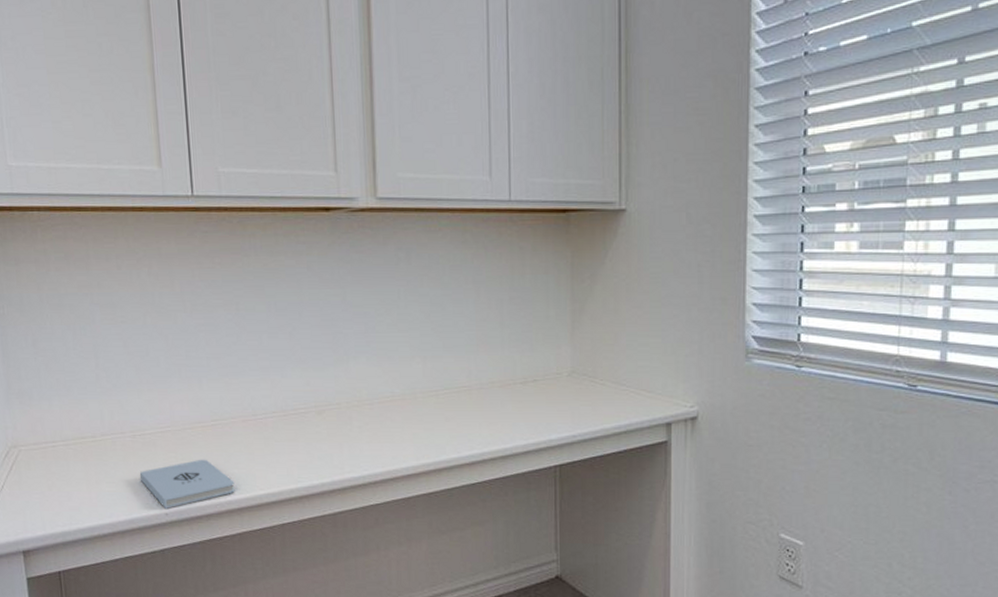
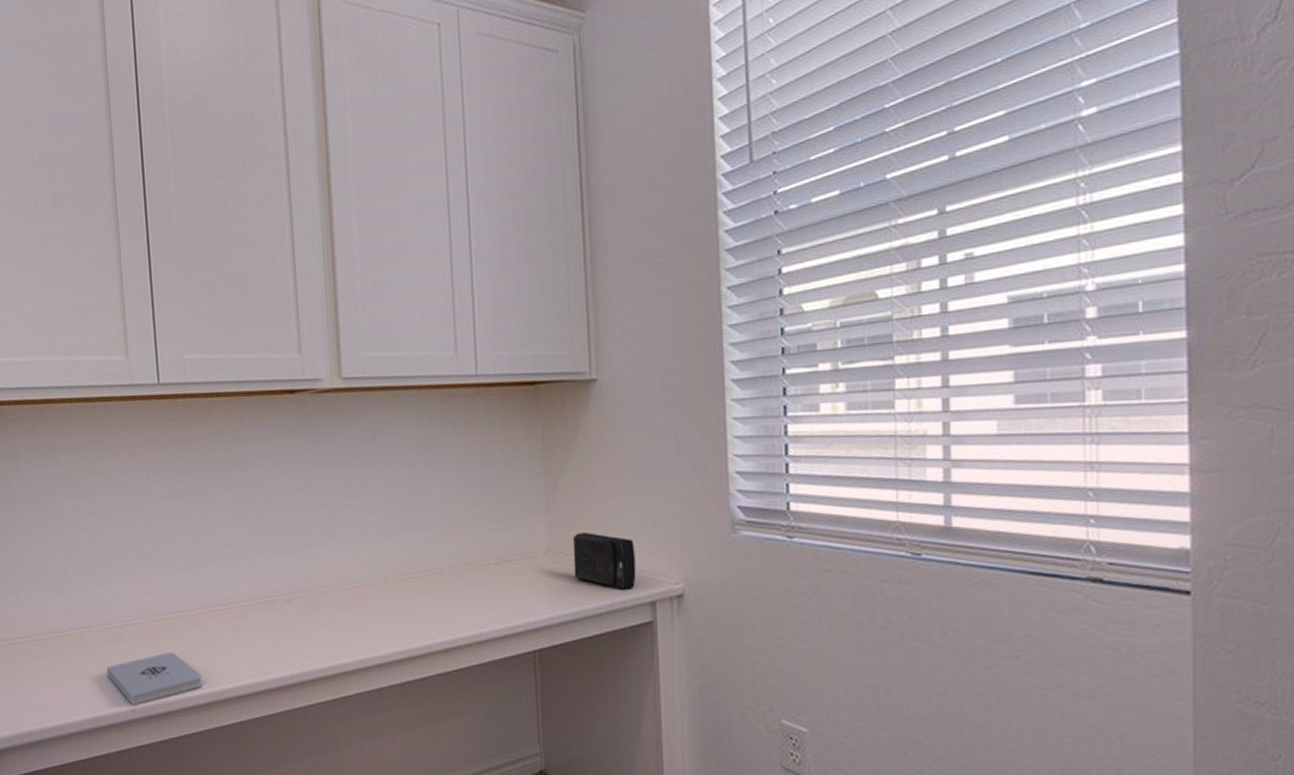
speaker: none [595,356,654,411] -> present [572,533,636,589]

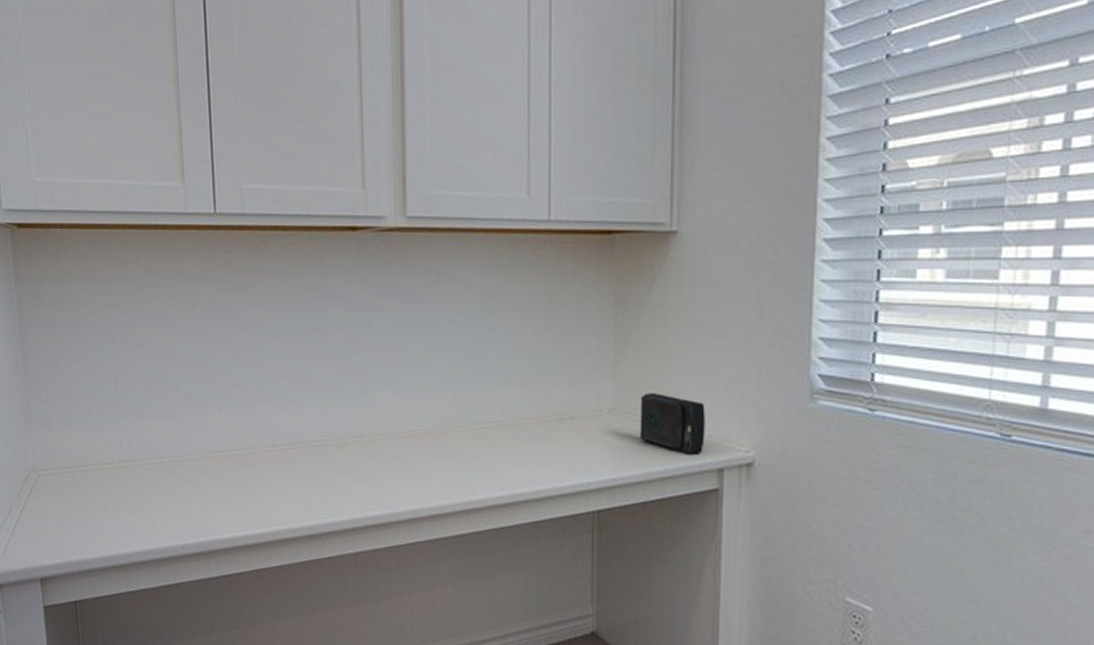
notepad: present [106,652,203,705] -> none [156,490,253,541]

